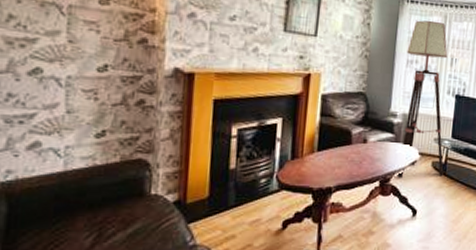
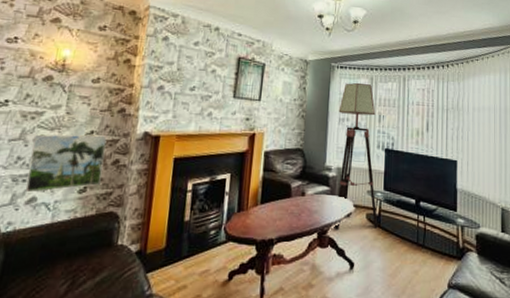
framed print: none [24,66,127,137] -> present [25,134,107,193]

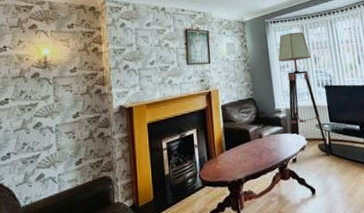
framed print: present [25,134,107,193] -> none [33,114,92,171]

